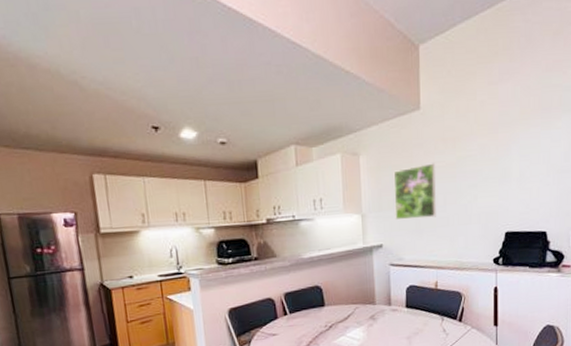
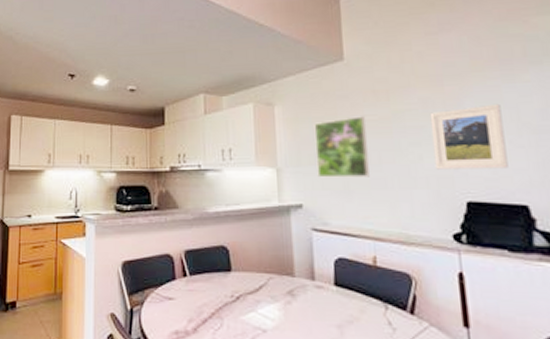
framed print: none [485,148,538,207] -> present [429,103,509,170]

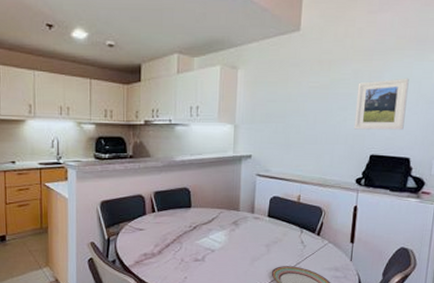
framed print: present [314,116,370,178] -> none [266,83,309,134]

